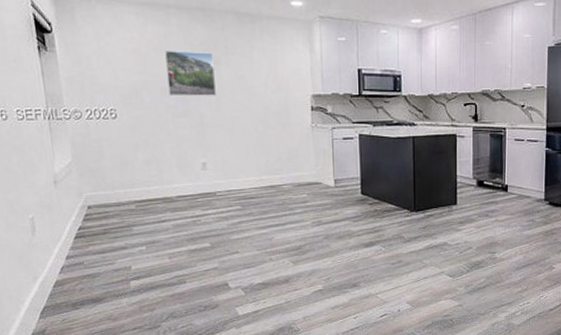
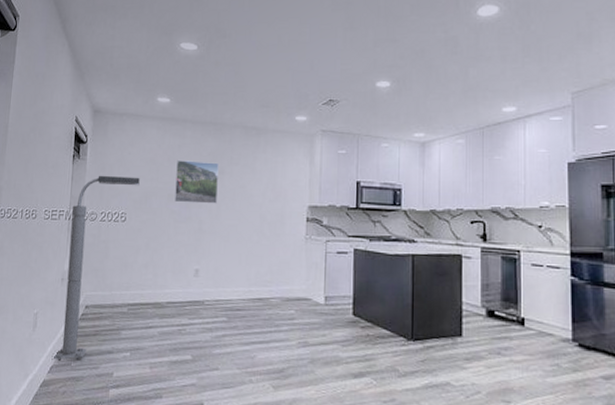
floor lamp: none [50,69,126,262] -> present [51,175,140,362]

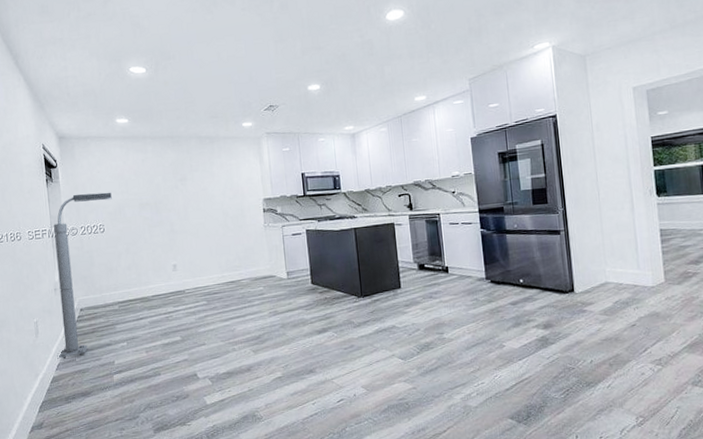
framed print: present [175,160,219,204] -> none [142,171,184,210]

